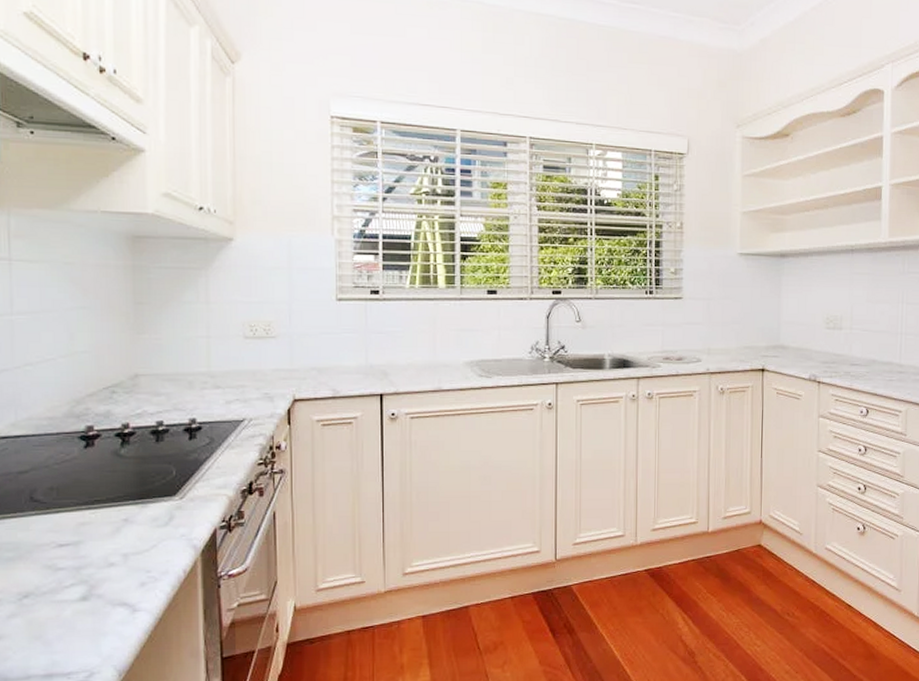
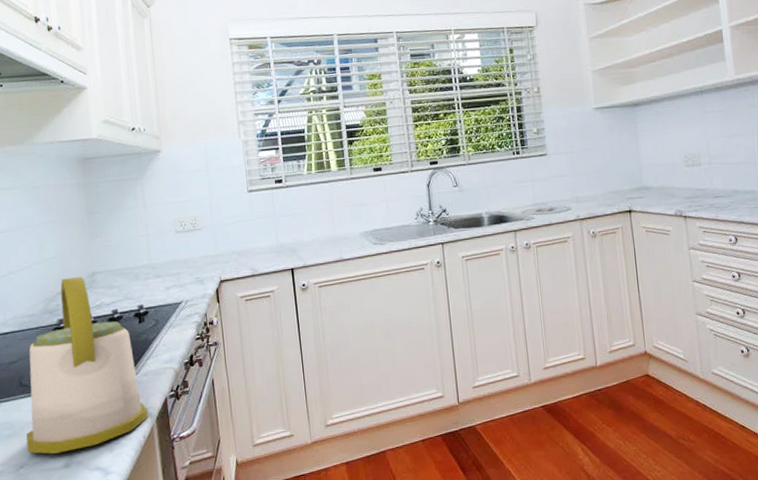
kettle: none [34,377,191,584] -> present [26,276,148,454]

